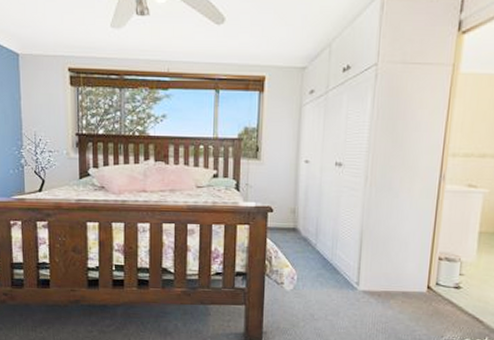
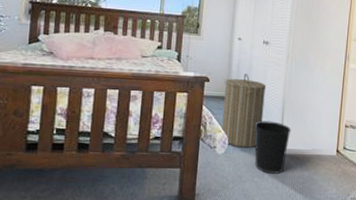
laundry hamper: none [289,202,339,284] -> present [222,74,266,148]
wastebasket: none [327,254,372,312] -> present [254,120,292,174]

